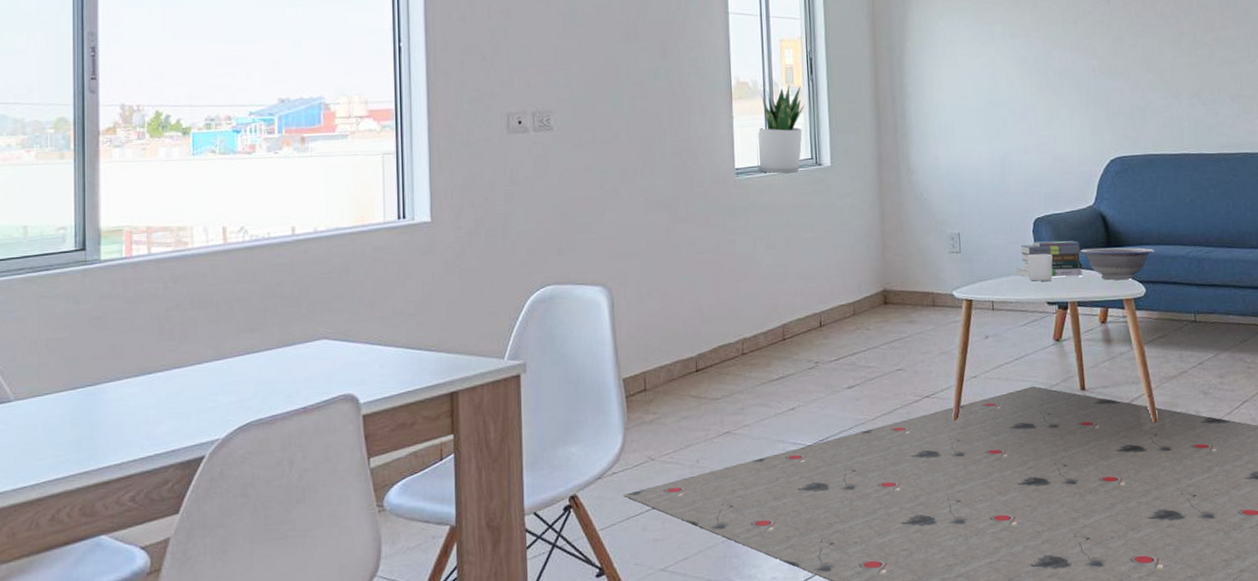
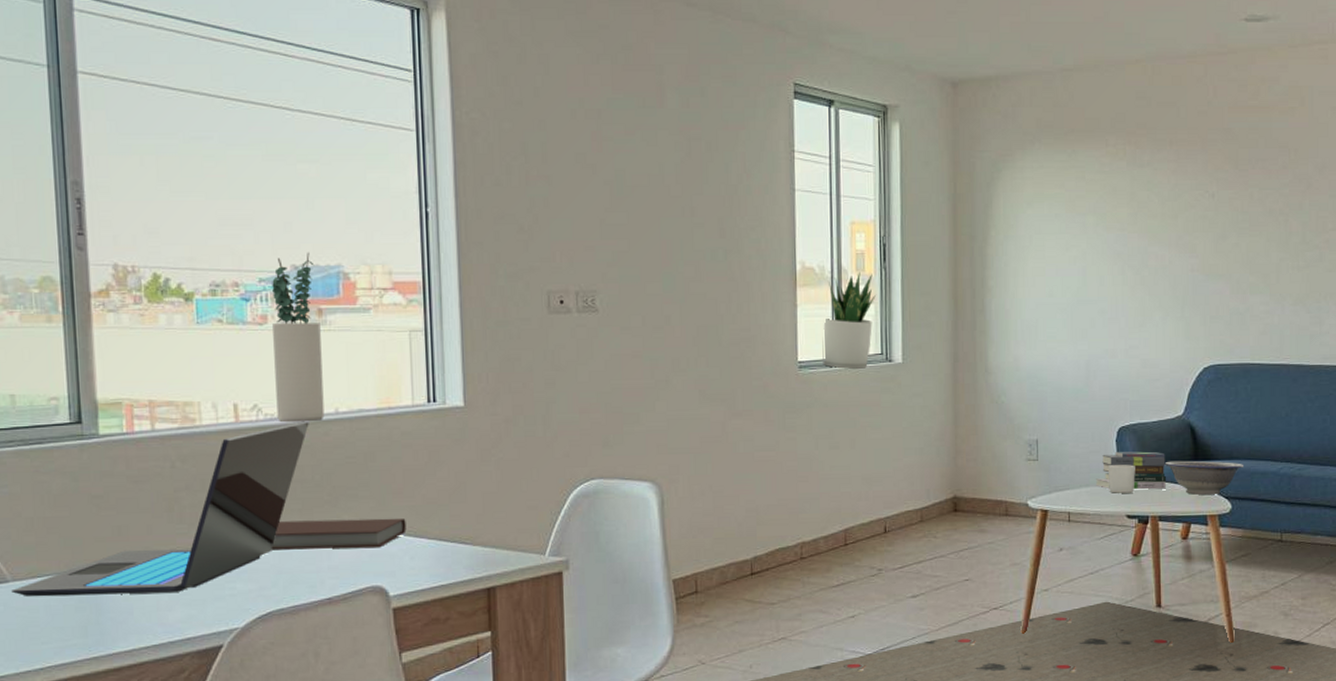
laptop: none [13,240,290,415] -> present [11,421,309,597]
book: none [252,328,377,363] -> present [271,517,407,550]
vase: none [260,86,304,243] -> present [272,252,325,423]

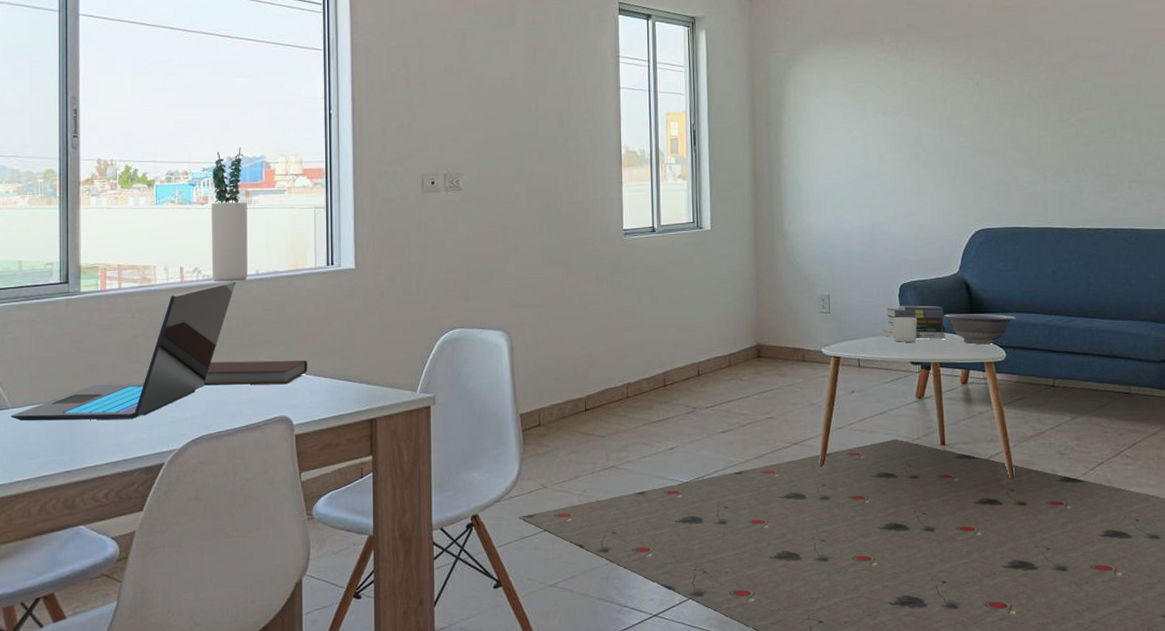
planter: present [822,272,876,370] -> none [643,154,688,236]

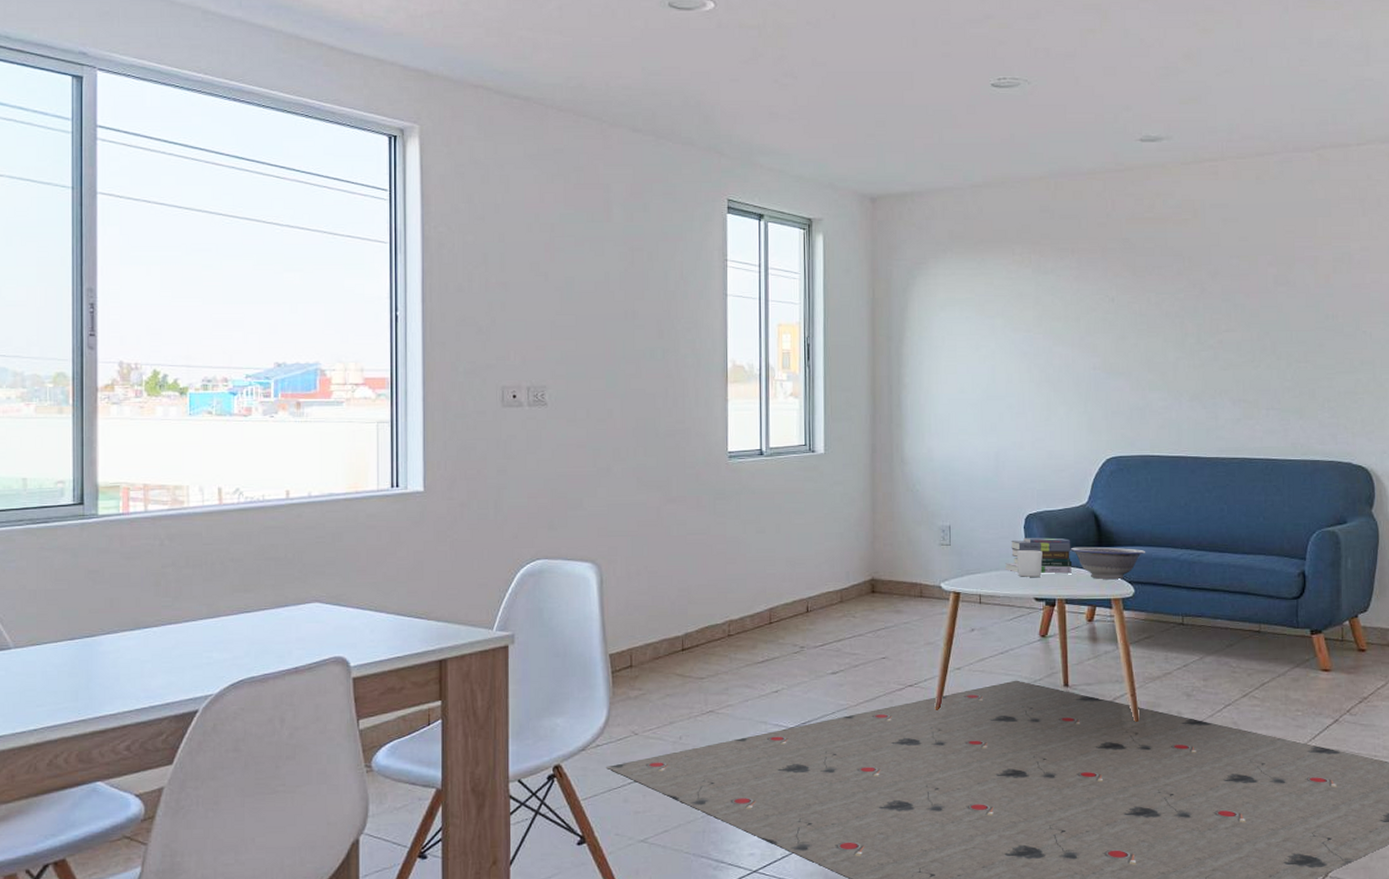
laptop: present [10,281,236,421] -> none [13,504,284,663]
book: present [203,360,308,386] -> none [245,593,368,622]
vase: present [212,147,248,282] -> none [256,351,298,505]

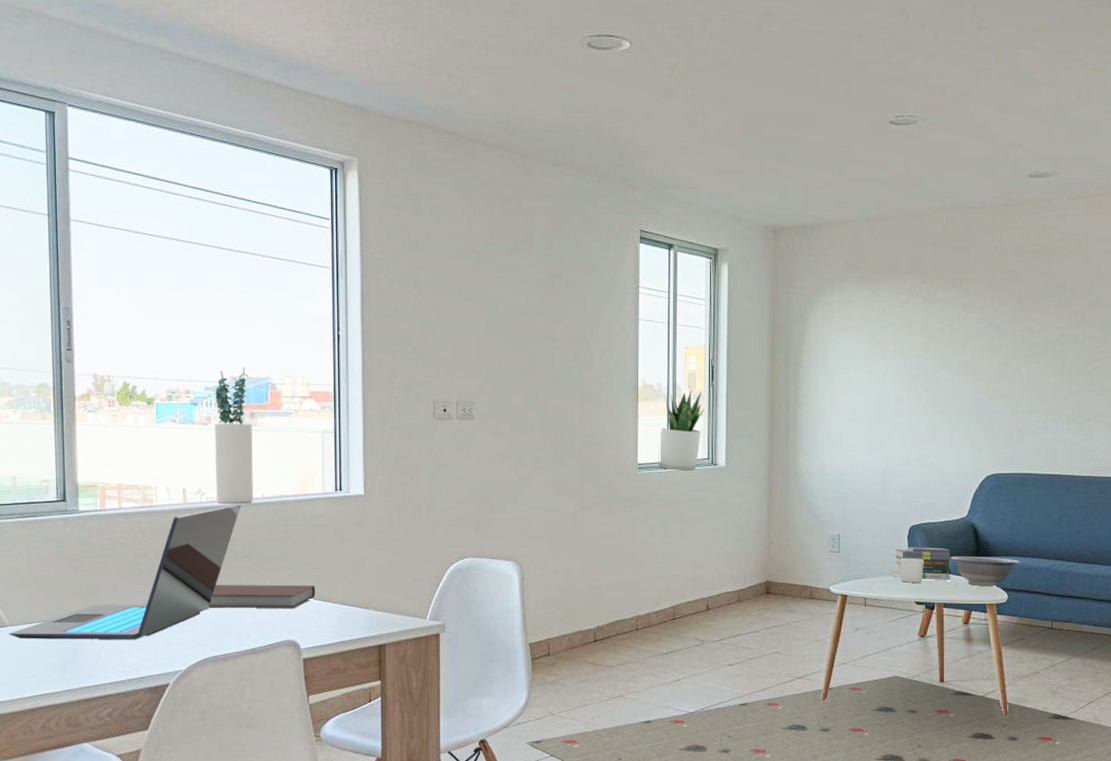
laptop: none [13,504,284,663] -> present [9,503,241,639]
book: none [245,593,368,622] -> present [208,585,316,608]
vase: none [256,351,298,505] -> present [215,366,253,505]
planter: none [751,369,800,460] -> present [658,389,704,472]

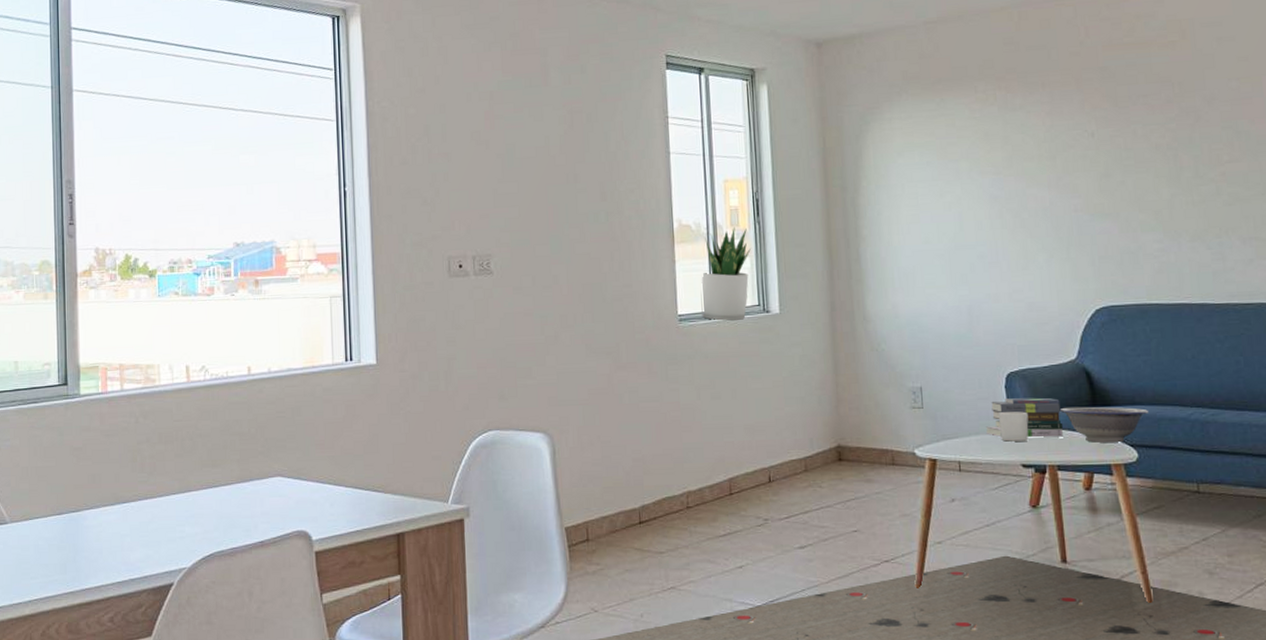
laptop: present [9,503,241,639] -> none [9,380,247,537]
book: present [208,585,316,608] -> none [214,467,327,497]
vase: present [215,366,253,505] -> none [218,231,259,382]

